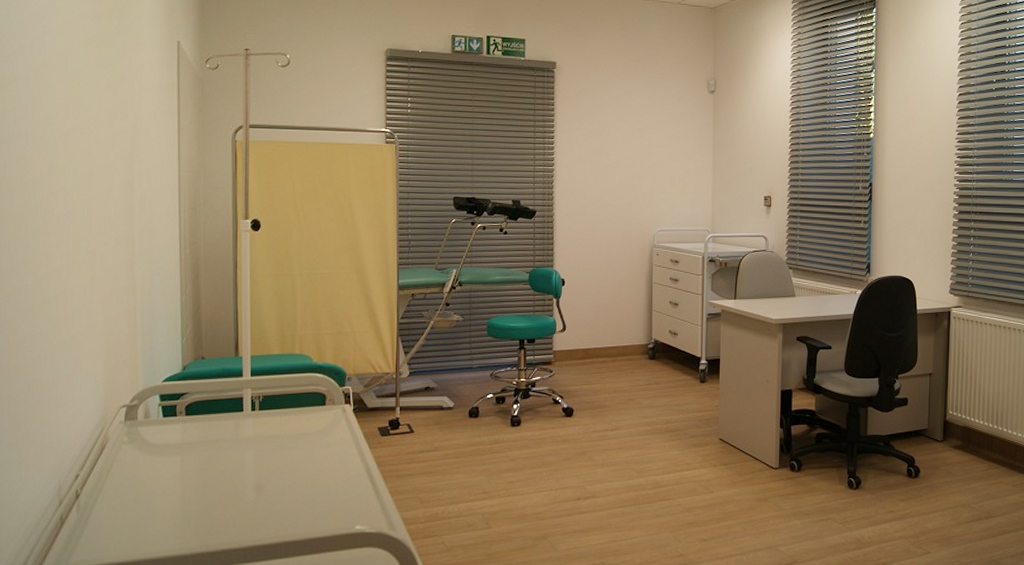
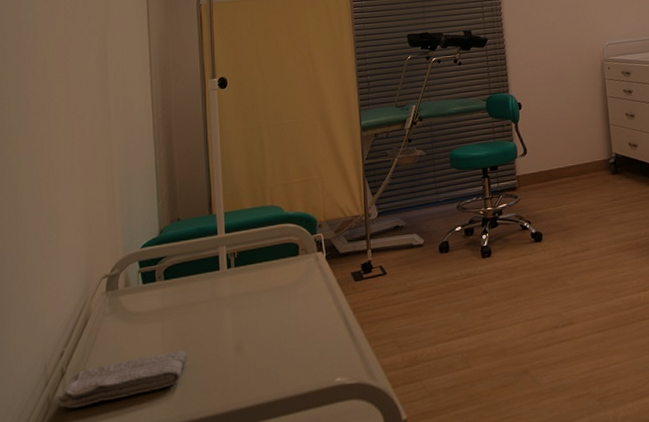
washcloth: none [72,485,206,529] -> present [59,350,188,409]

